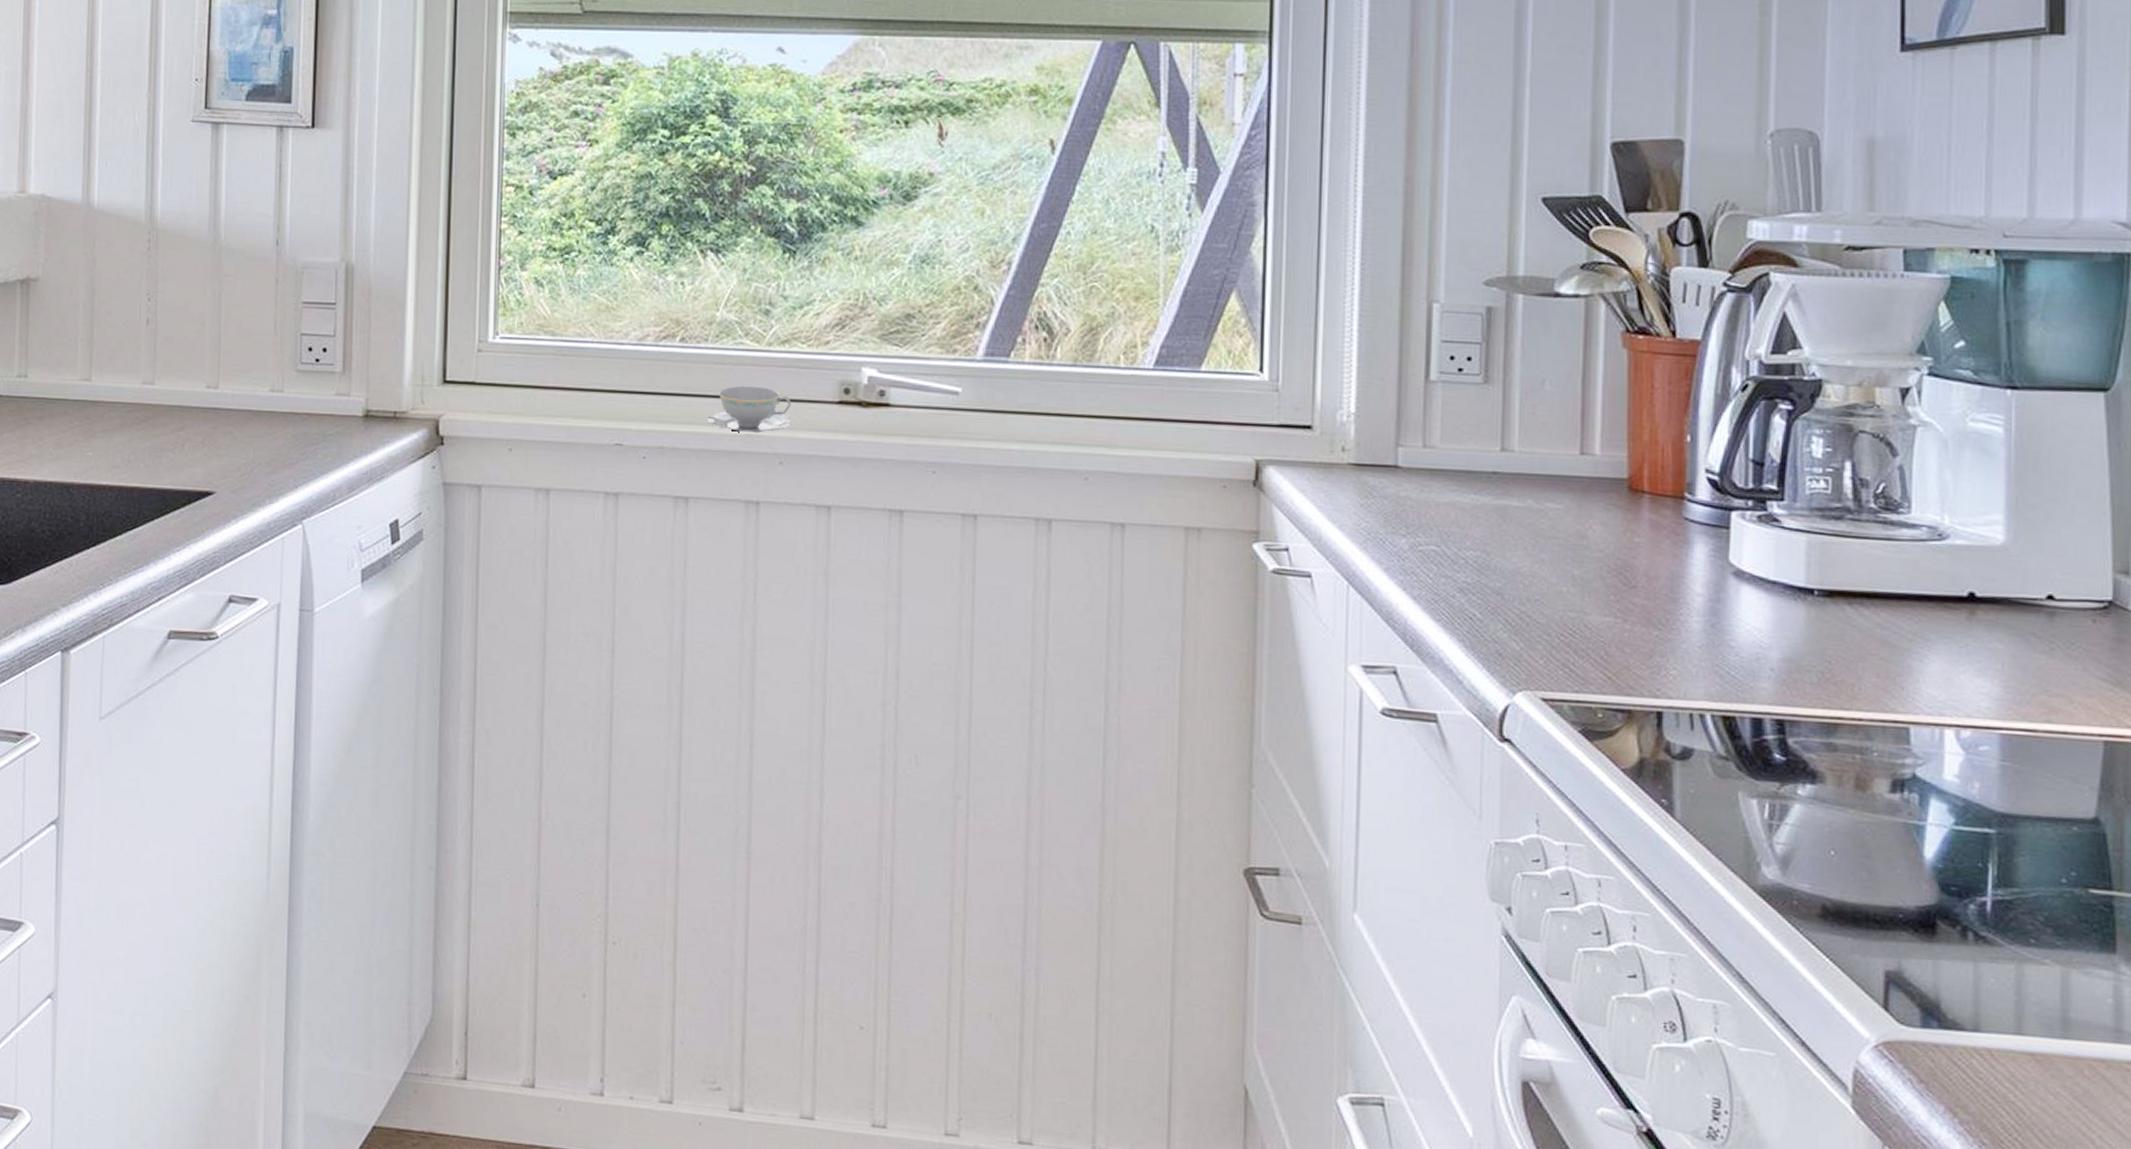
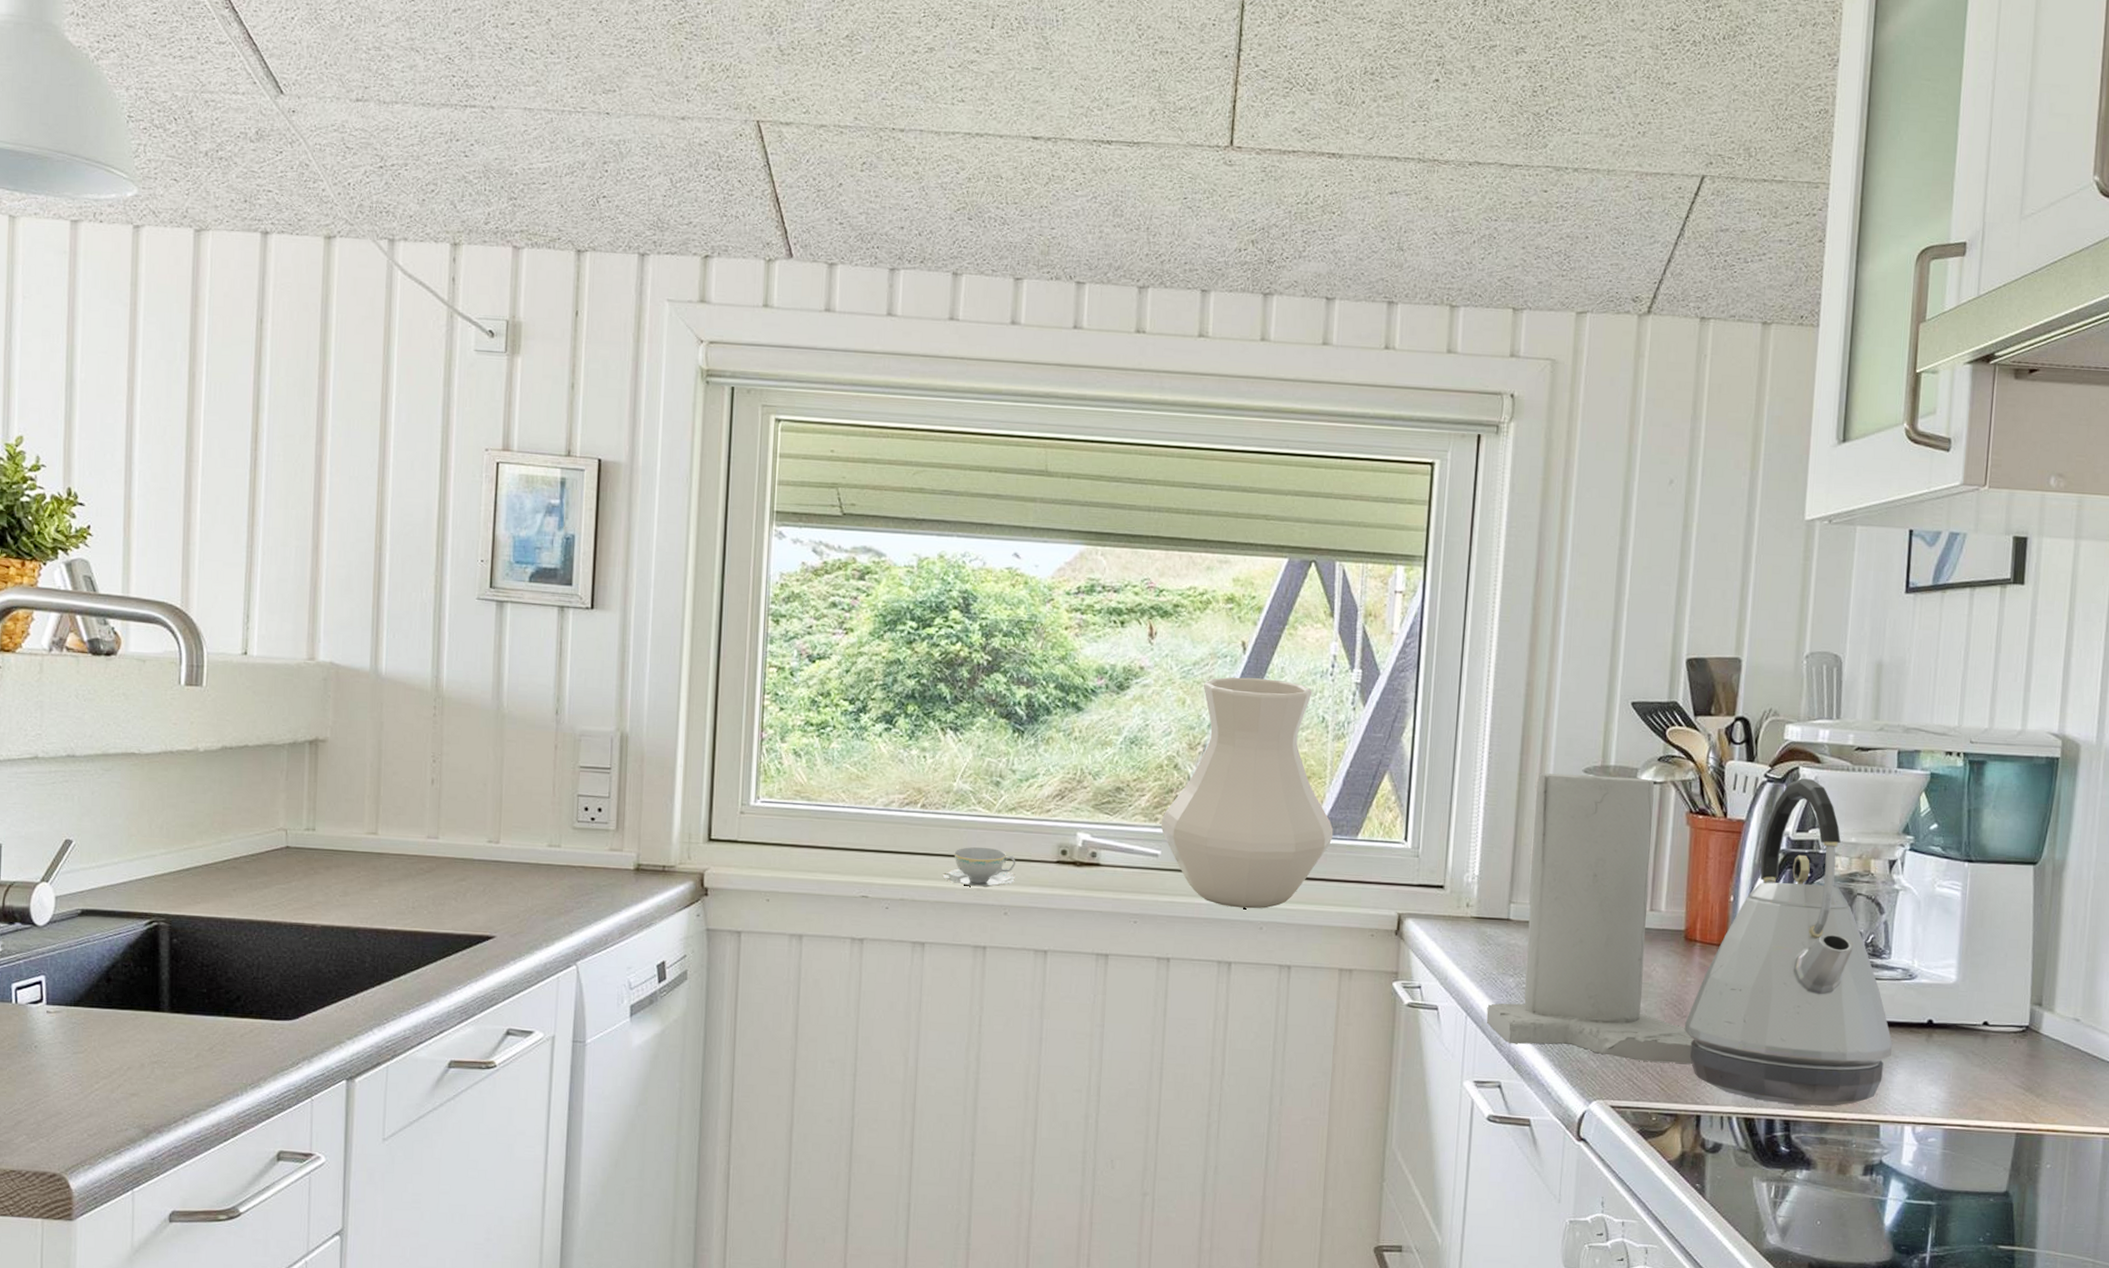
vase: none [960,181,1171,456] -> present [1160,677,1334,909]
paper towel: none [1374,286,1648,646] -> present [1486,773,1694,1064]
kettle: none [1634,287,1921,704] -> present [1684,778,1893,1107]

